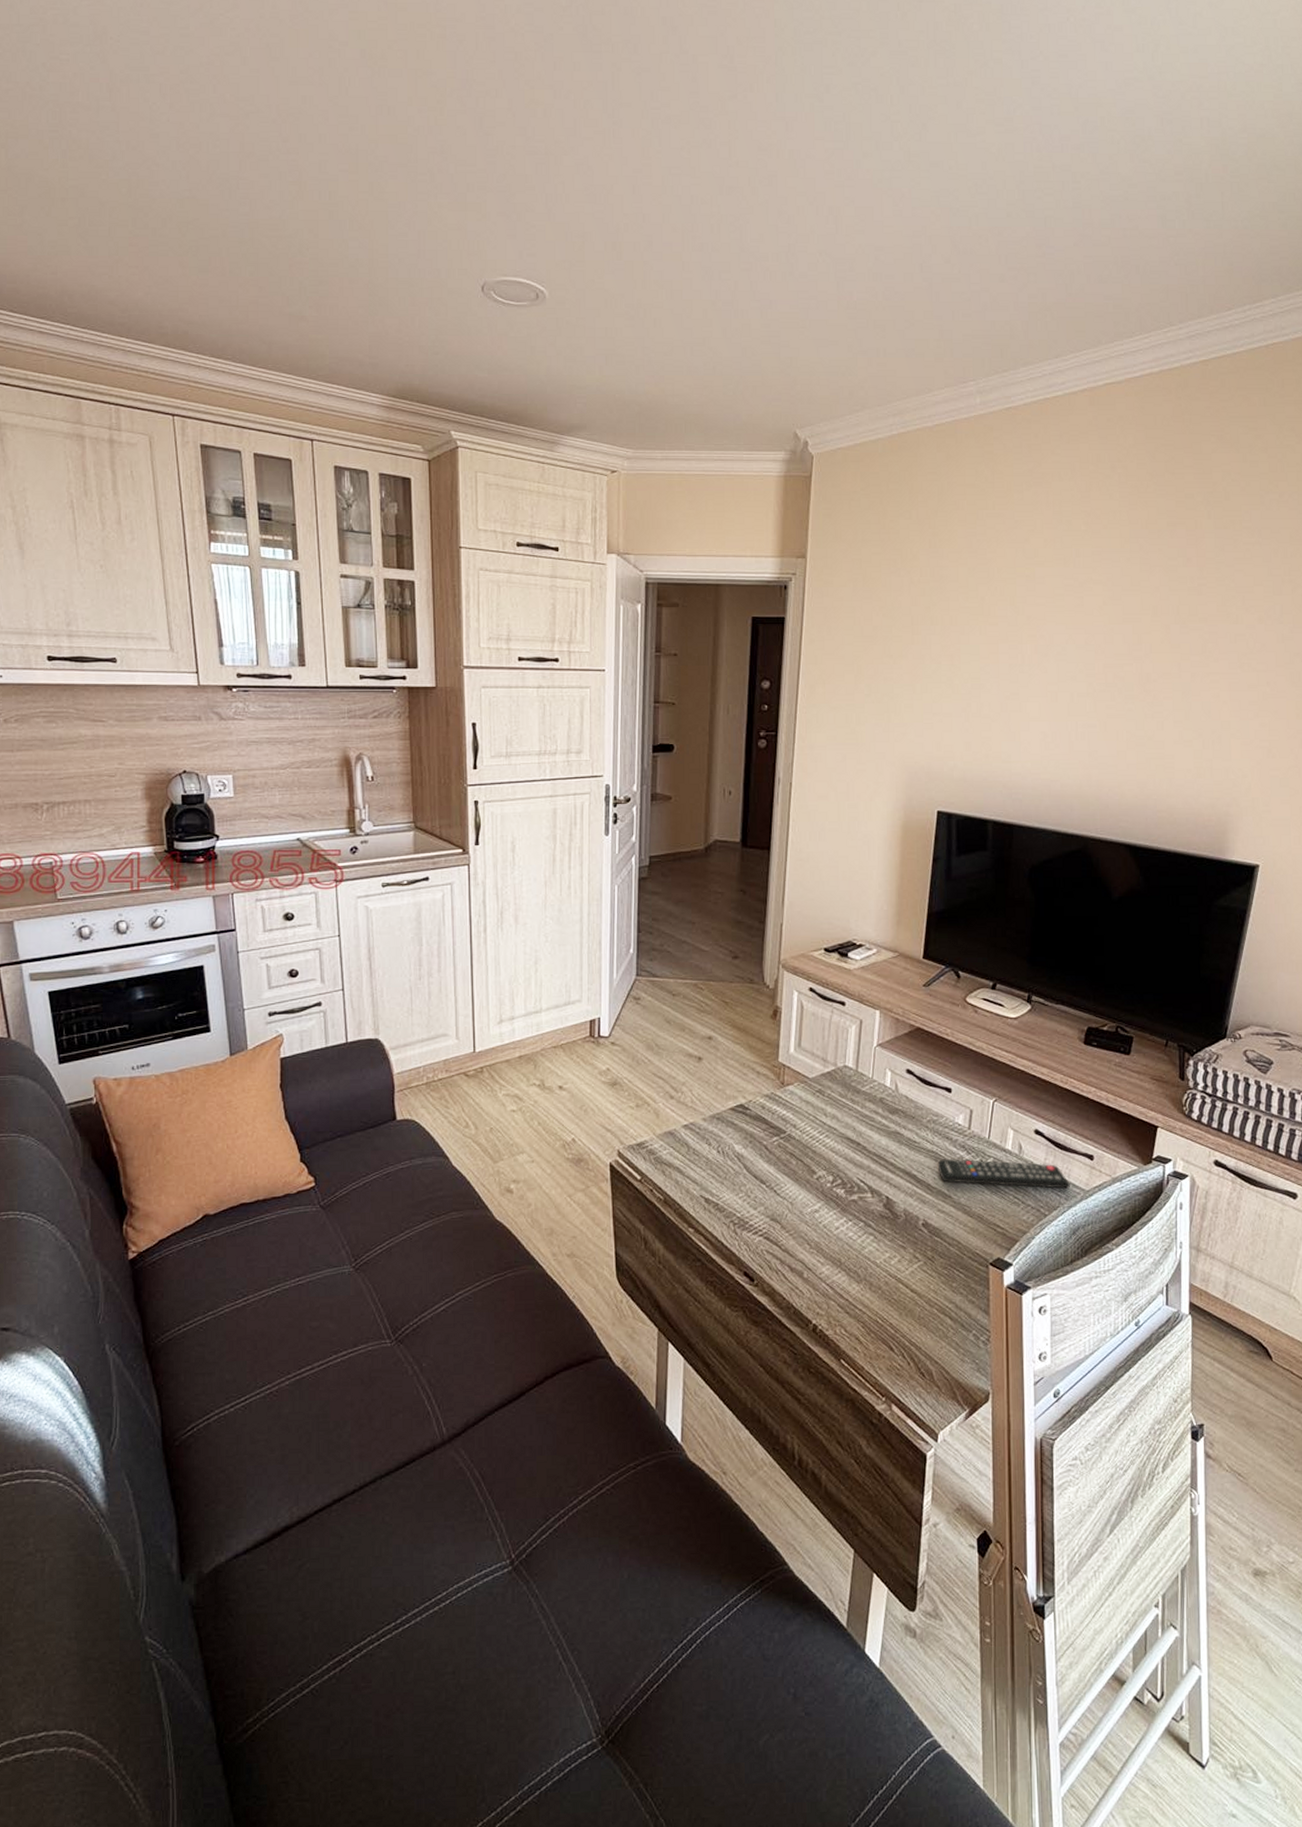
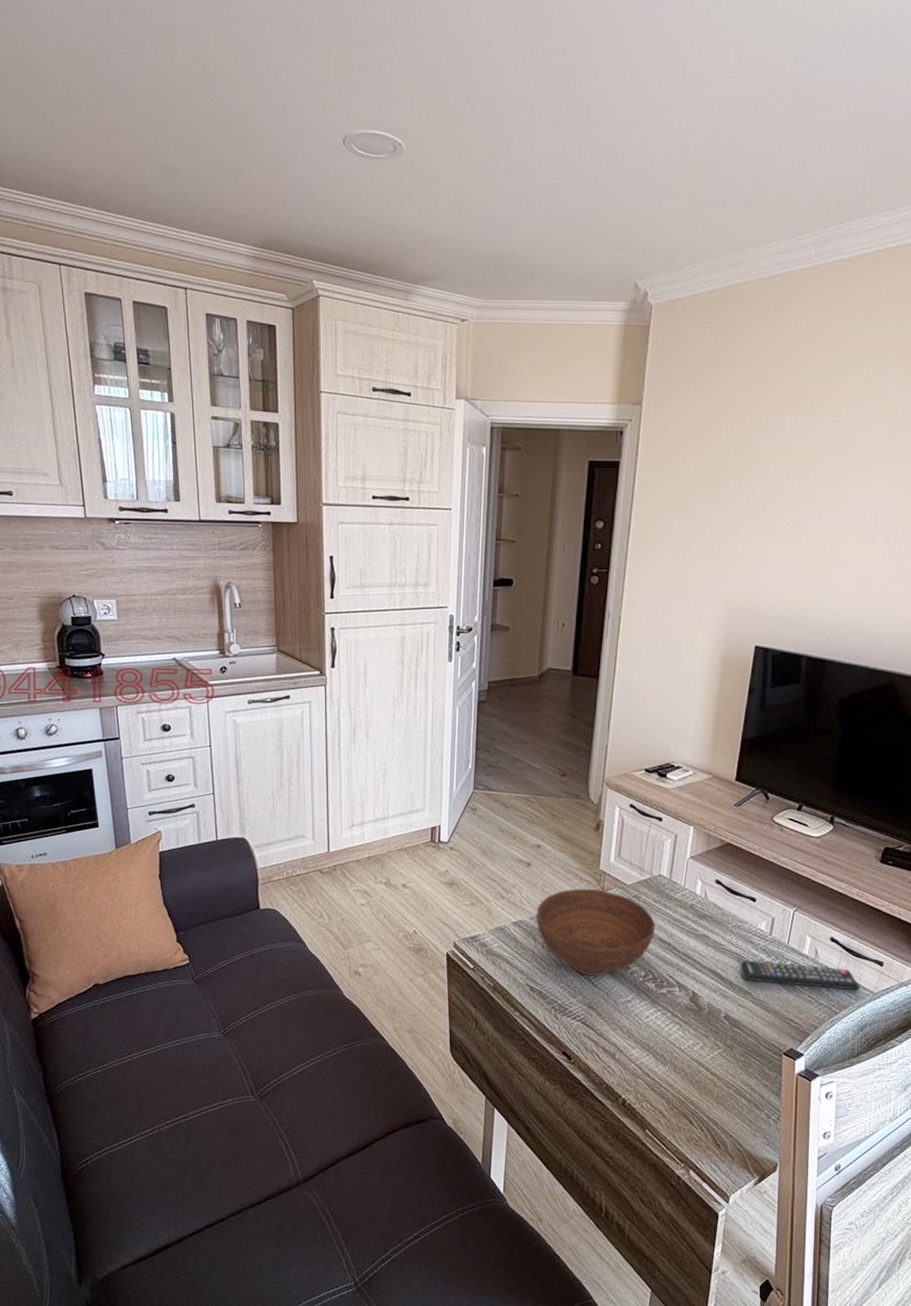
bowl: none [708,1084,843,1184] -> present [535,888,656,977]

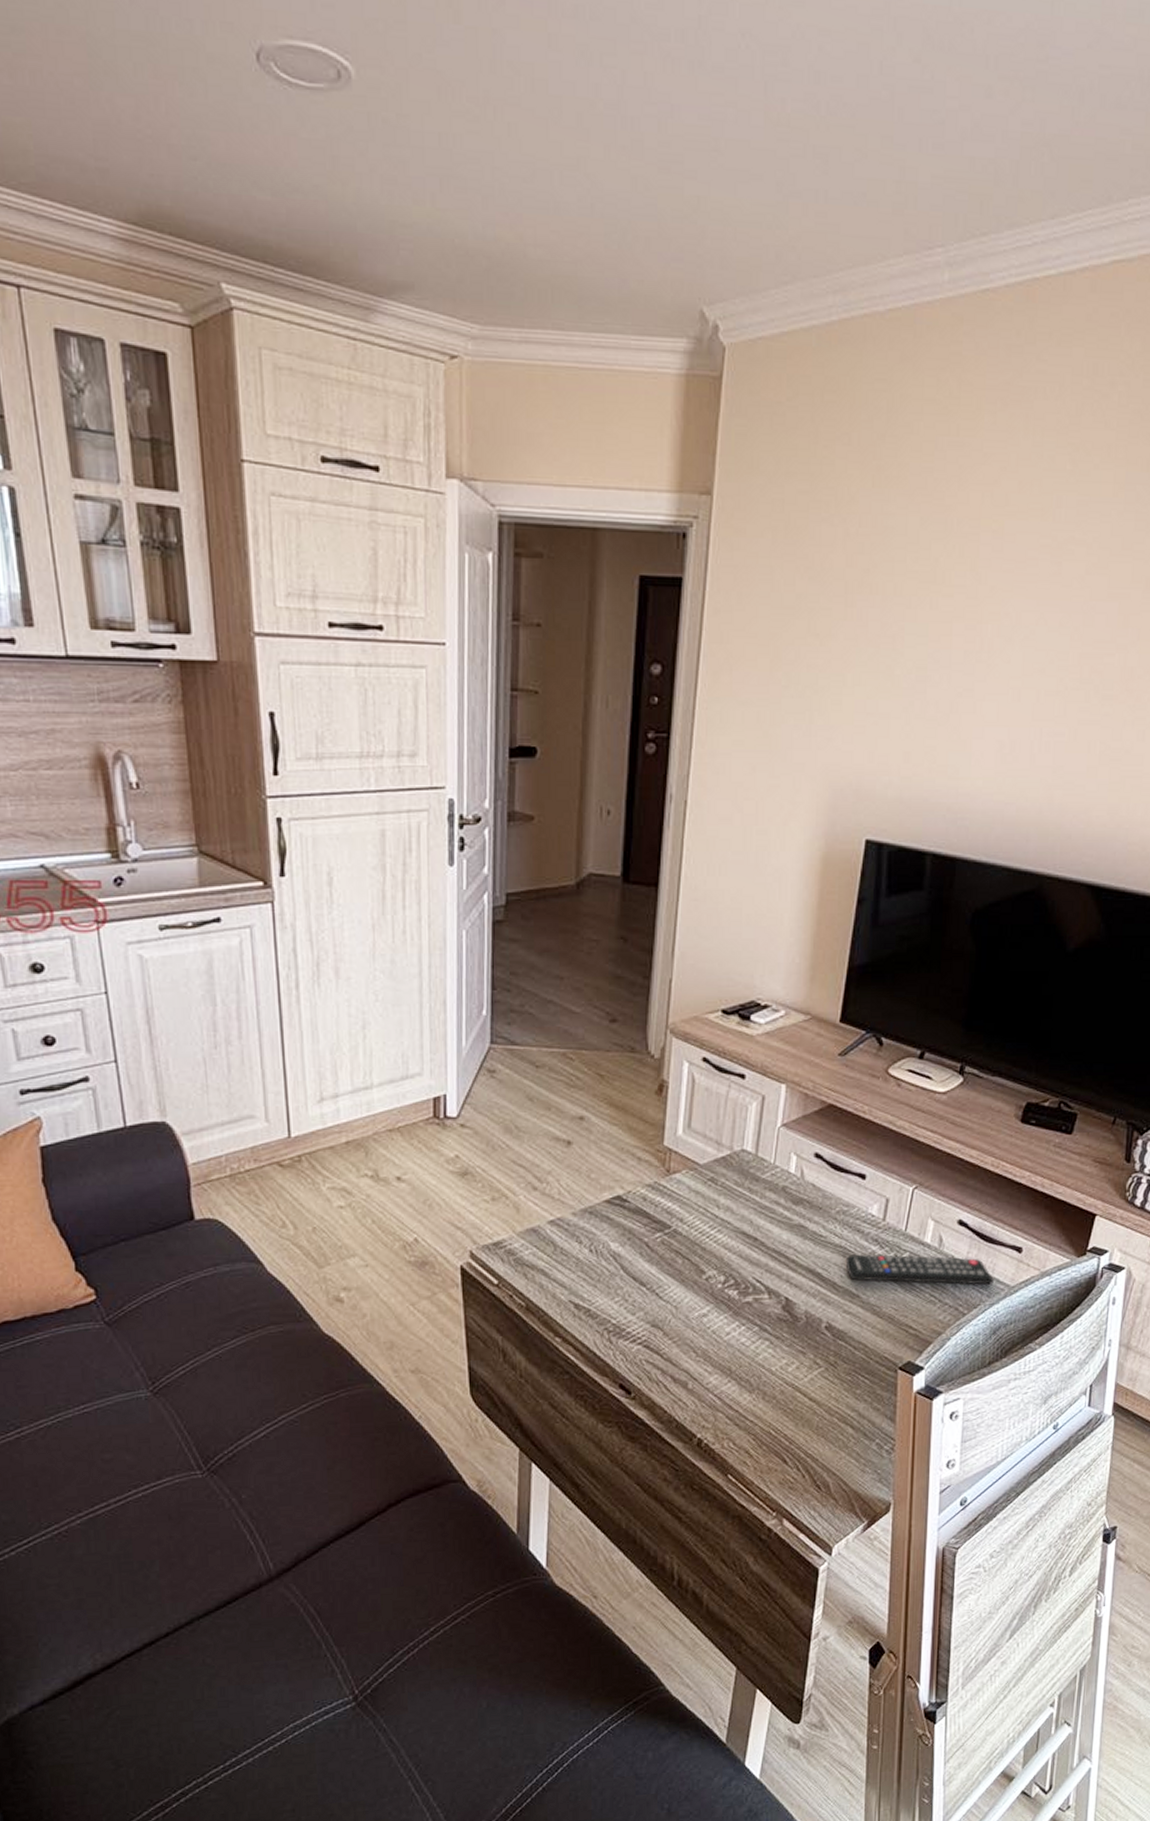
bowl: present [535,888,656,977] -> none [579,1171,738,1287]

